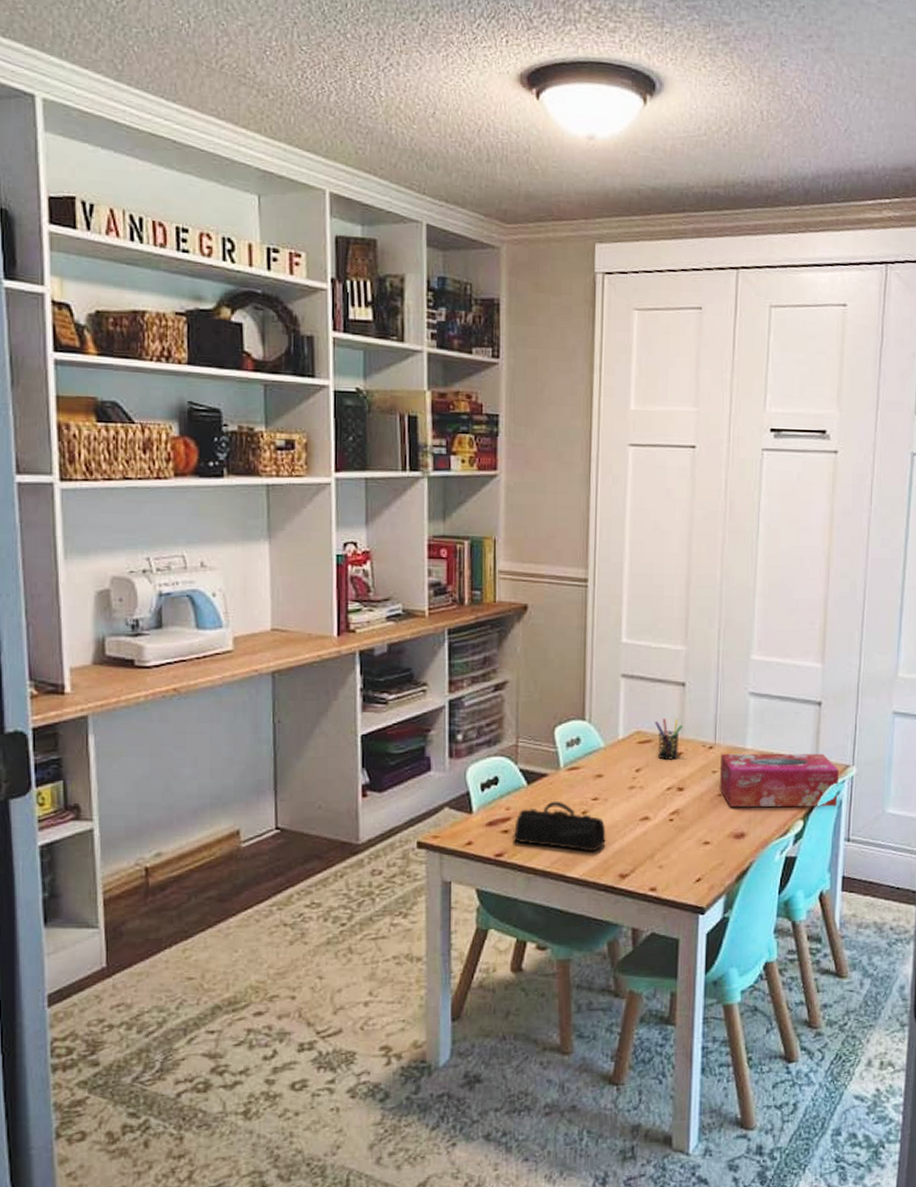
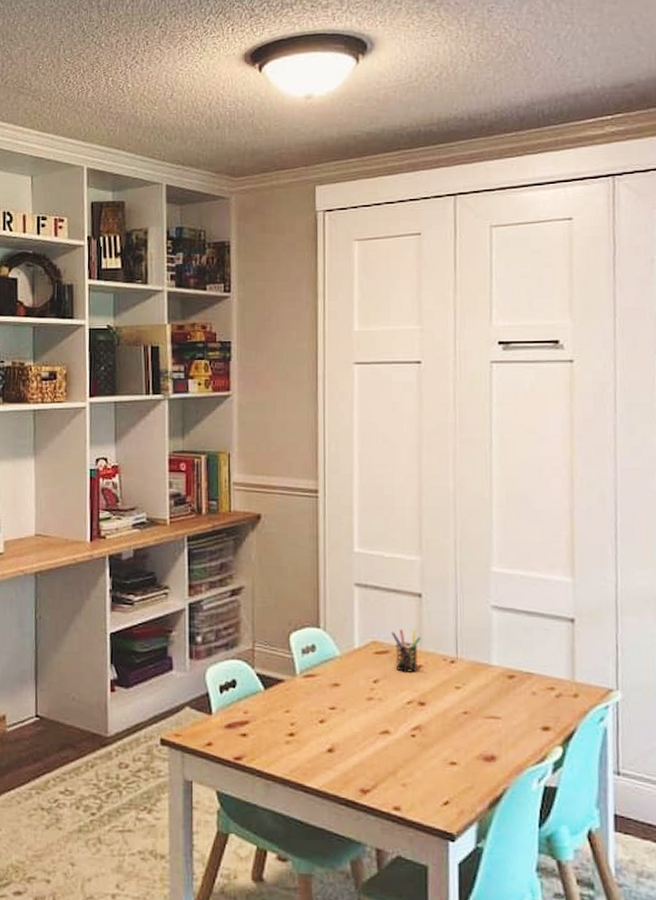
pencil case: present [513,800,606,852] -> none [251,707,345,763]
tissue box: present [719,753,839,807] -> none [463,668,602,735]

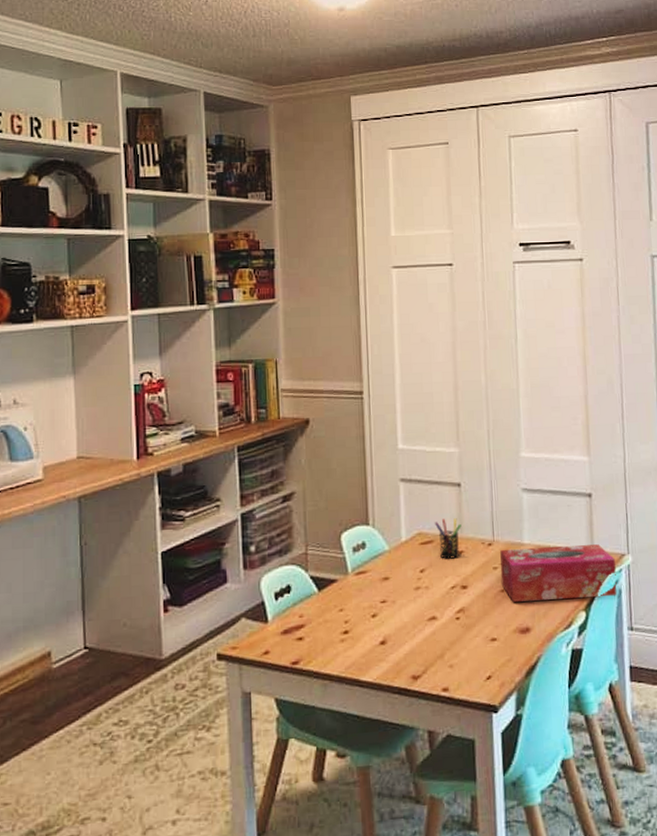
tissue box: none [463,668,602,735] -> present [500,544,618,602]

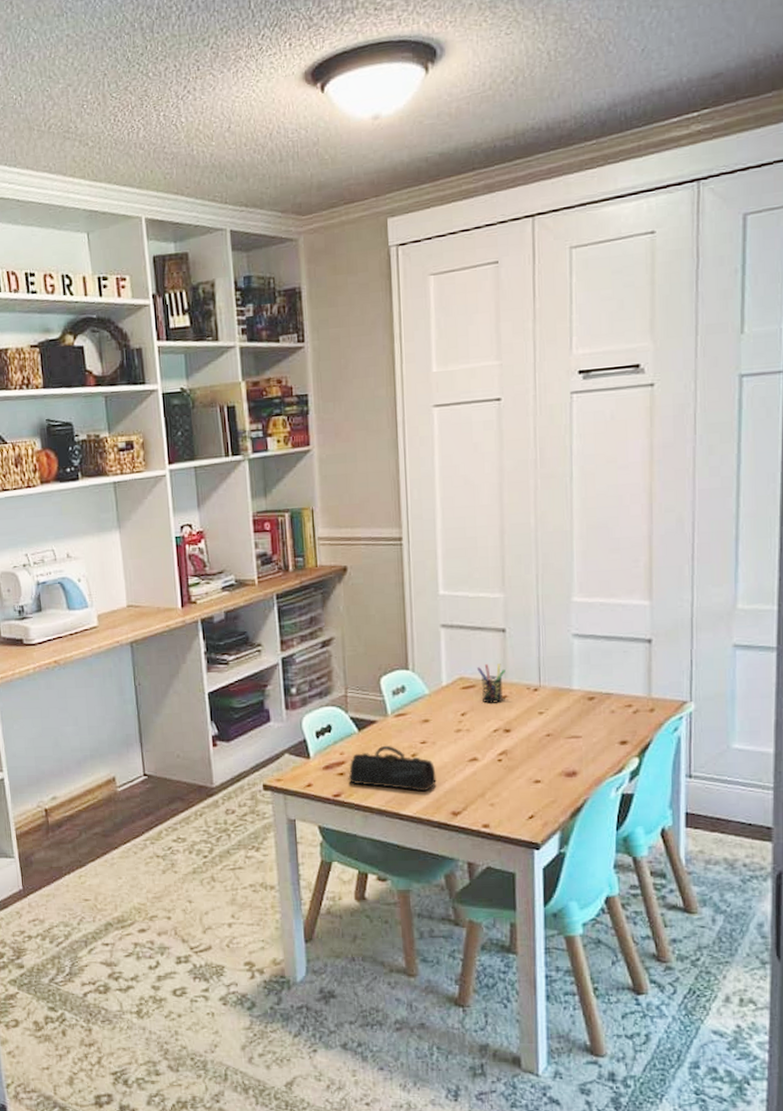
pencil case: none [307,605,397,655] -> present [348,745,437,792]
tissue box: present [500,544,618,602] -> none [546,691,676,746]

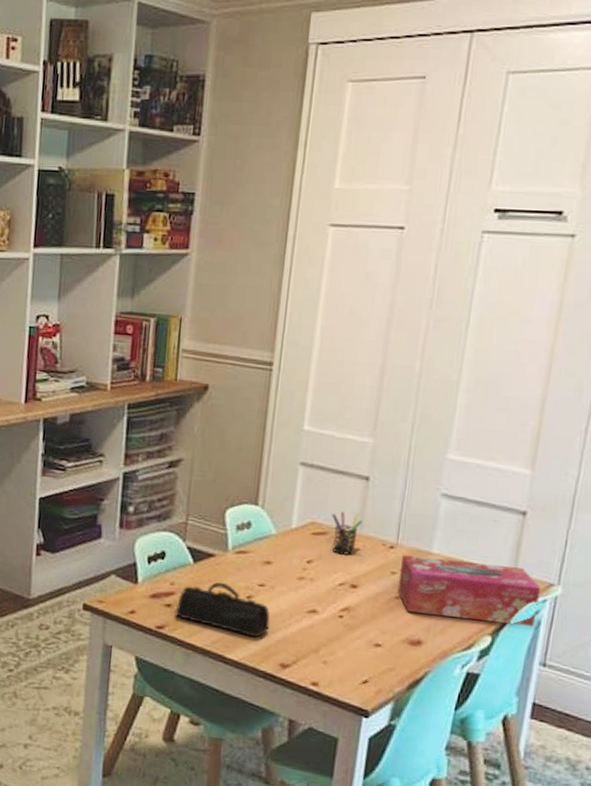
tissue box: none [546,691,676,746] -> present [397,554,541,627]

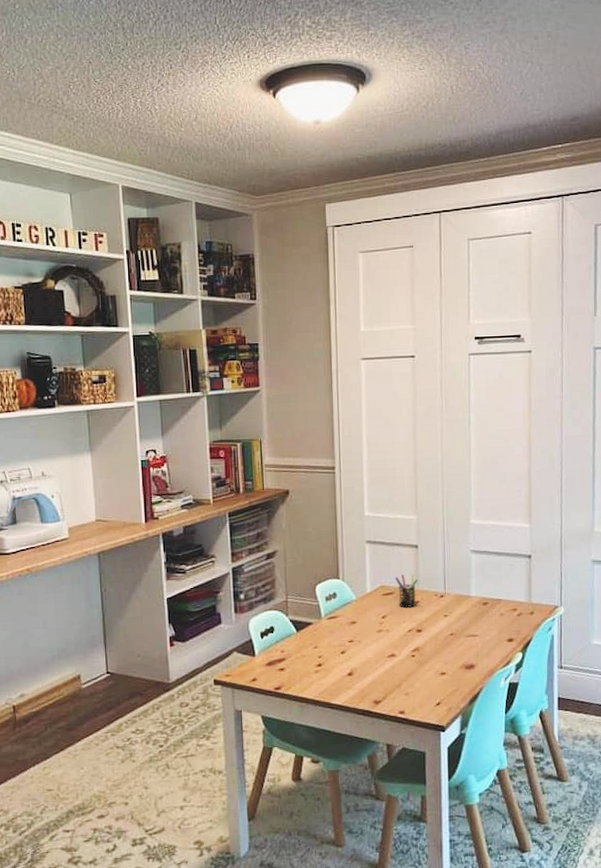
pencil case: present [175,581,270,638] -> none [288,643,362,684]
tissue box: present [397,554,541,627] -> none [450,598,550,644]

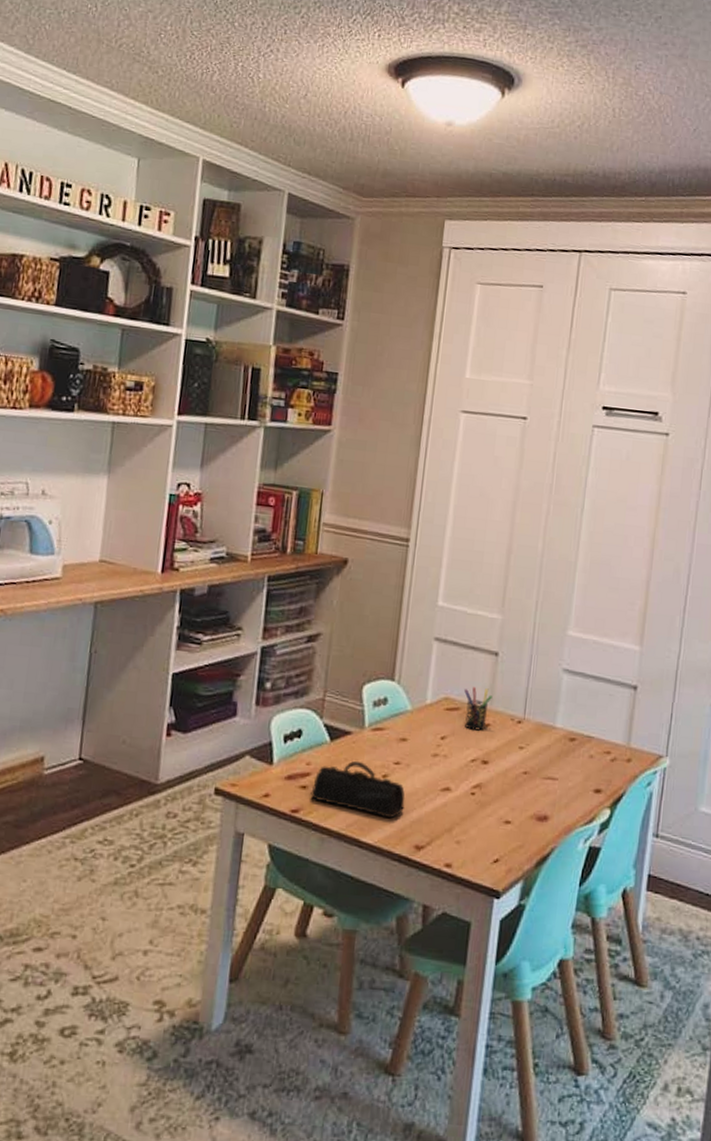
pencil case: none [288,643,362,684] -> present [310,760,405,819]

